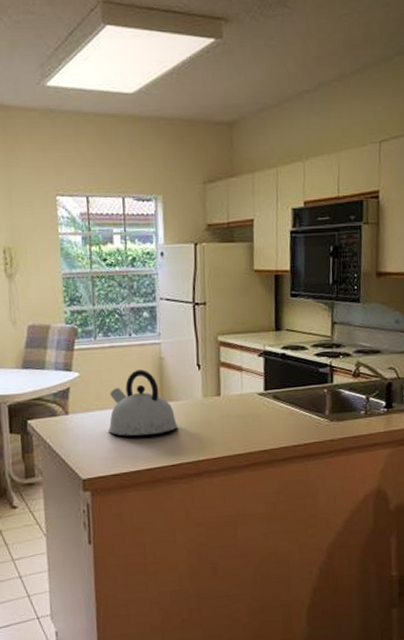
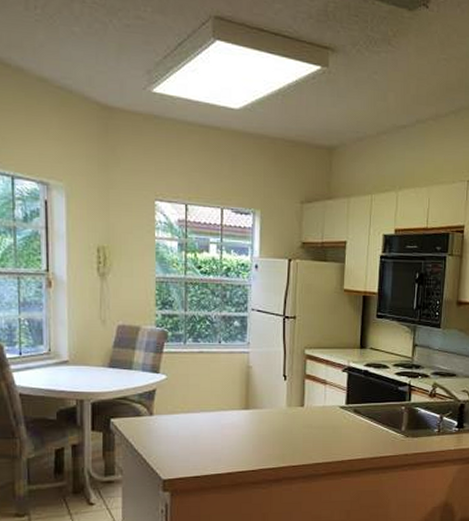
kettle: present [108,369,178,436] -> none [192,376,261,440]

